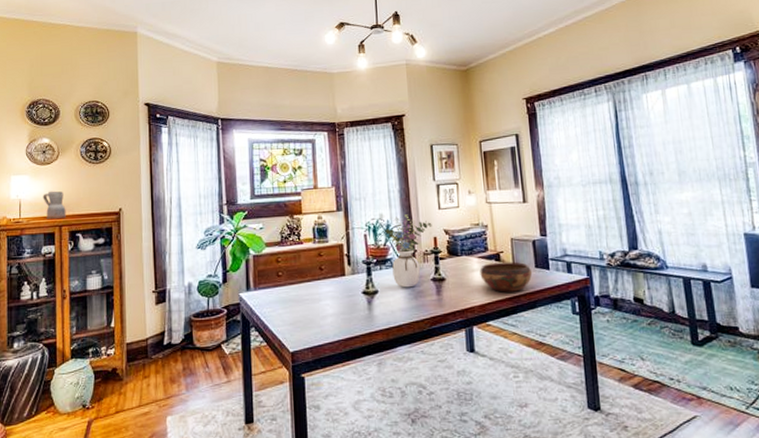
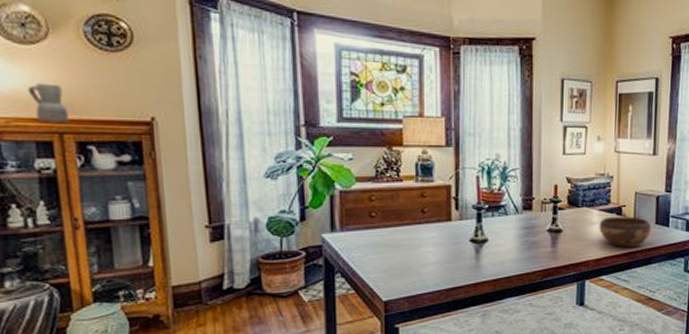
bouquet: present [385,214,432,288] -> none [501,157,554,238]

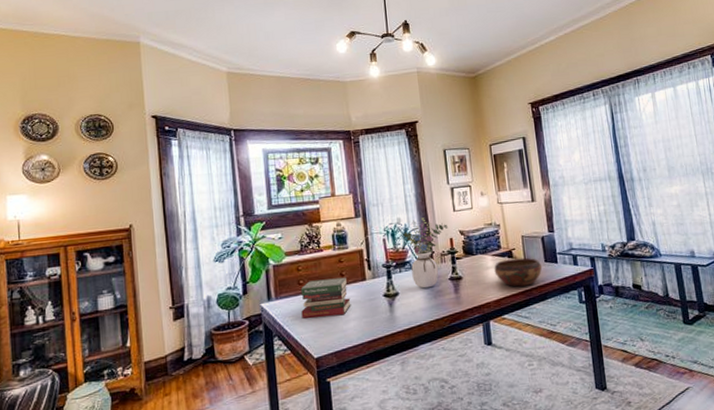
ceramic pitcher: present [27,83,69,124] -> none [44,209,71,241]
books: none [371,214,431,257] -> present [300,277,351,319]
bouquet: none [501,157,554,238] -> present [403,217,448,289]

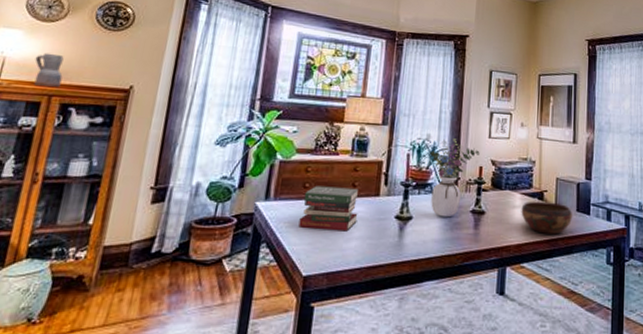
ceramic pitcher: none [44,209,71,241] -> present [33,53,64,88]

